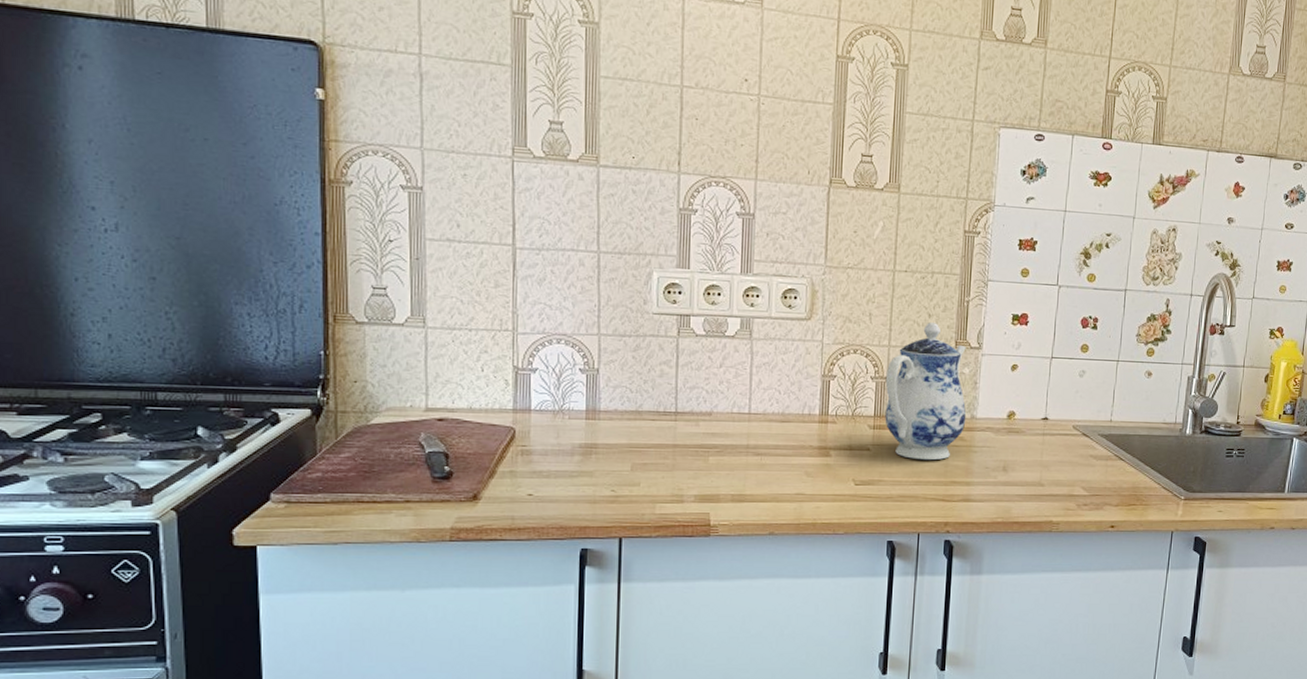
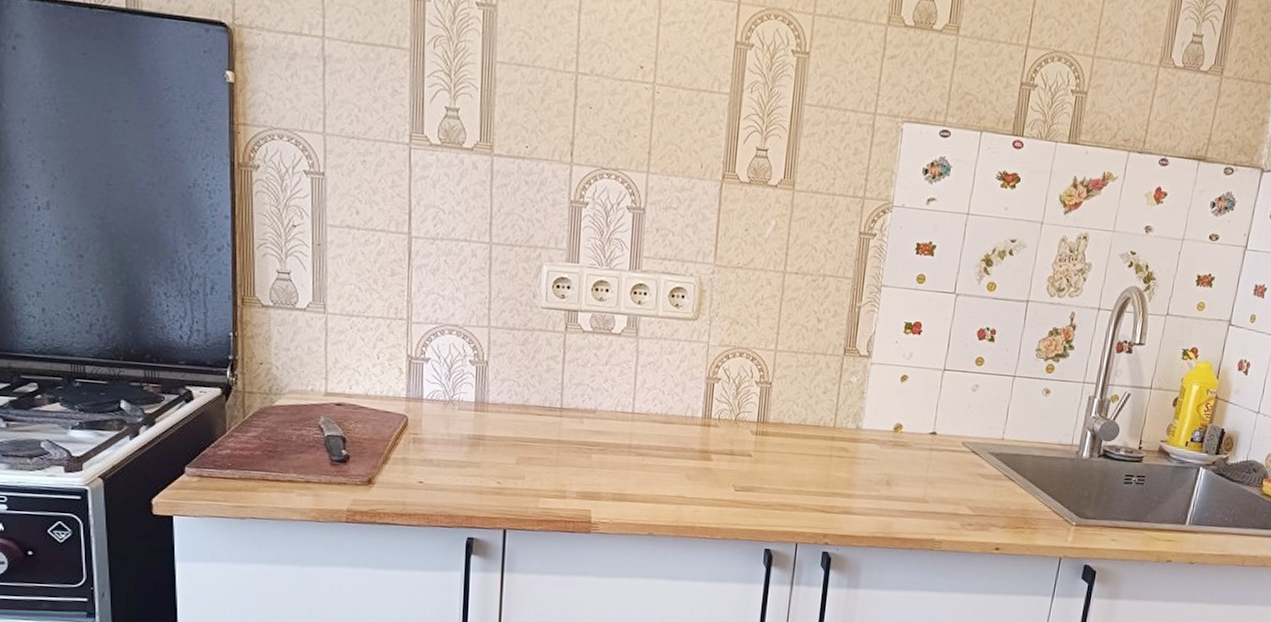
teapot: present [885,322,966,461] -> none [768,328,855,470]

